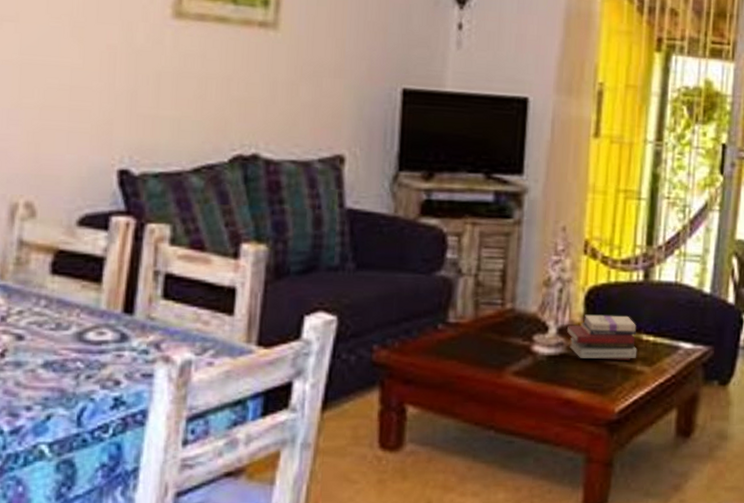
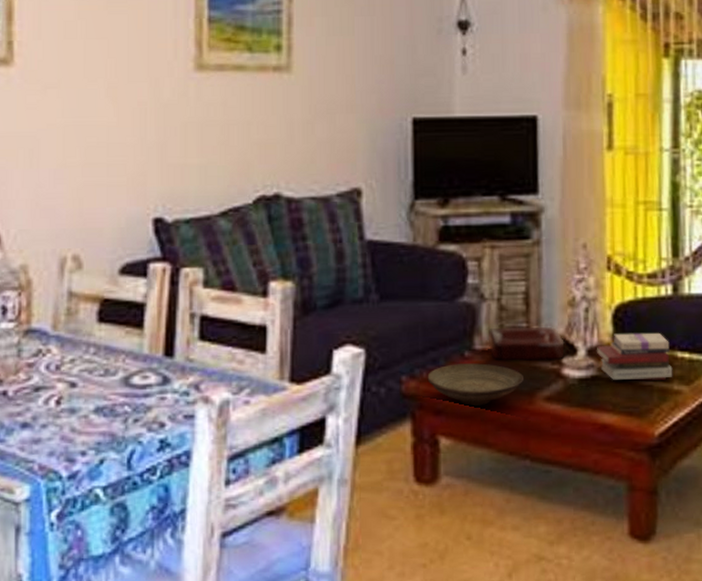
decorative bowl: none [399,335,494,377] -> present [427,363,523,405]
decorative tray: none [463,302,537,336] -> present [489,327,565,360]

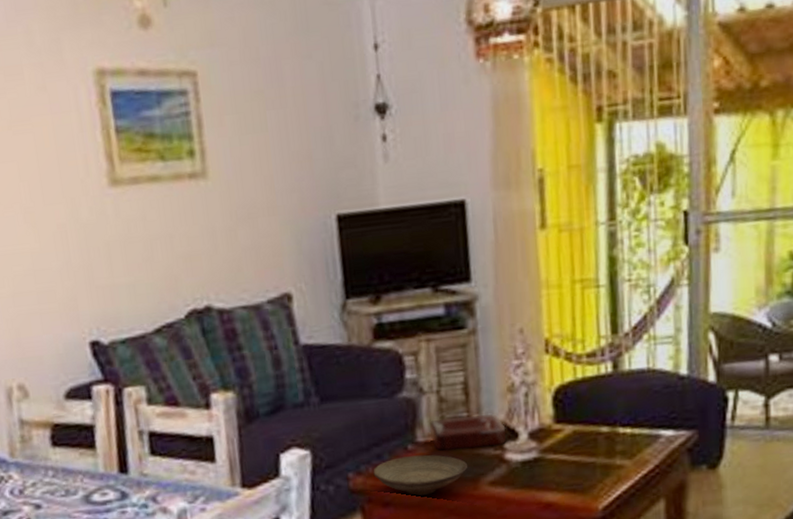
books: present [596,332,673,381] -> none [537,410,615,460]

